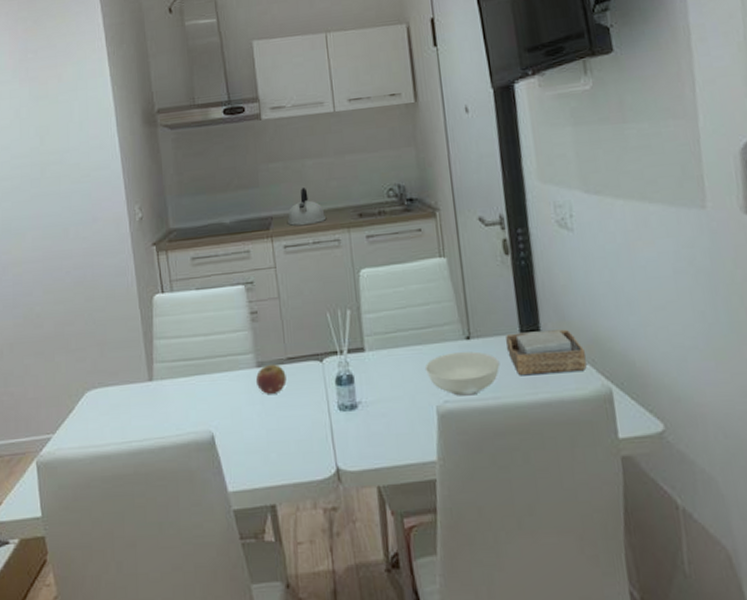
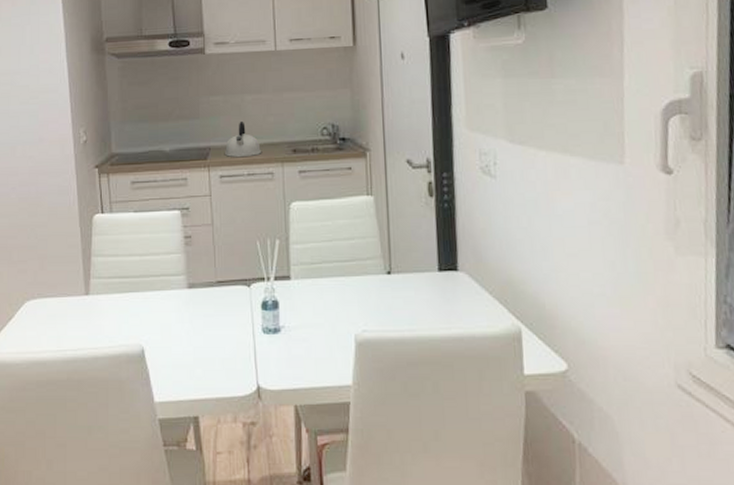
fruit: present [255,363,287,394] -> none [186,286,215,314]
bowl: present [424,351,500,396] -> none [346,286,418,327]
napkin holder: present [506,329,587,375] -> none [424,270,499,310]

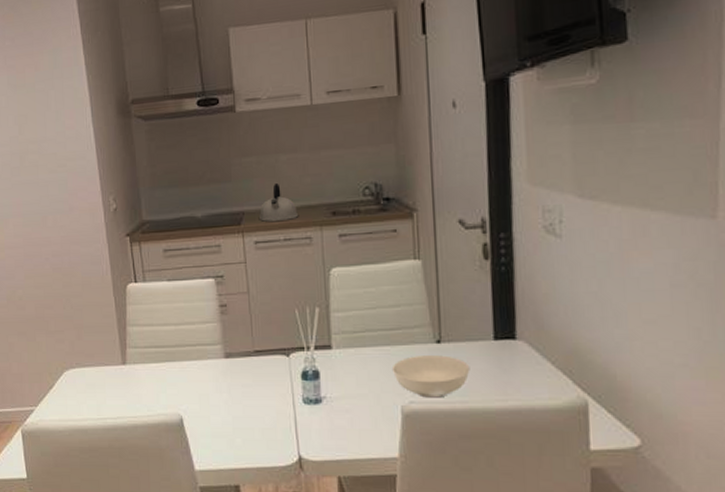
bowl: none [346,286,418,327] -> present [391,355,470,398]

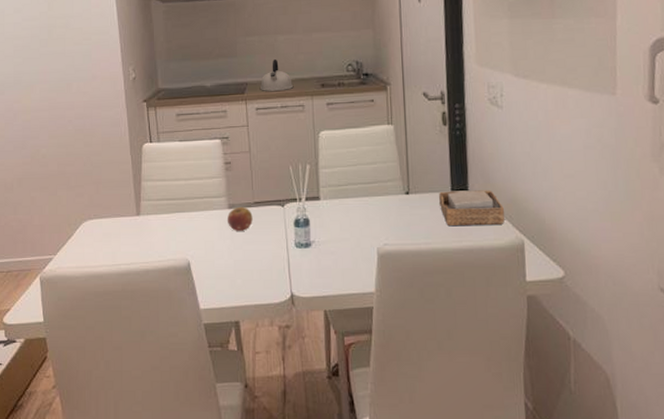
fruit: none [223,355,253,384] -> present [227,206,253,231]
bowl: present [391,355,470,398] -> none [369,204,433,241]
napkin holder: none [478,338,563,381] -> present [438,190,505,225]

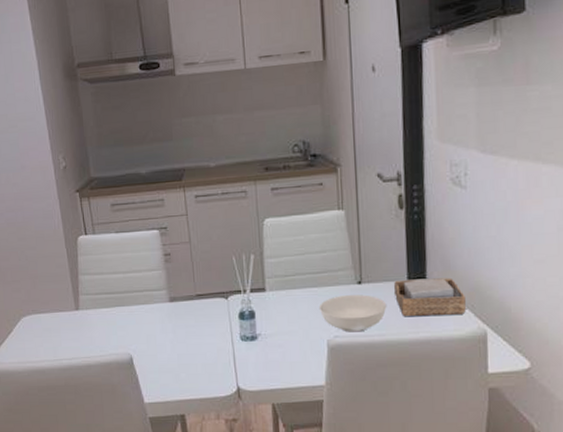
fruit: present [227,206,253,231] -> none [168,299,196,325]
kettle: present [259,59,294,92] -> none [198,142,235,178]
bowl: none [369,204,433,241] -> present [318,295,387,332]

